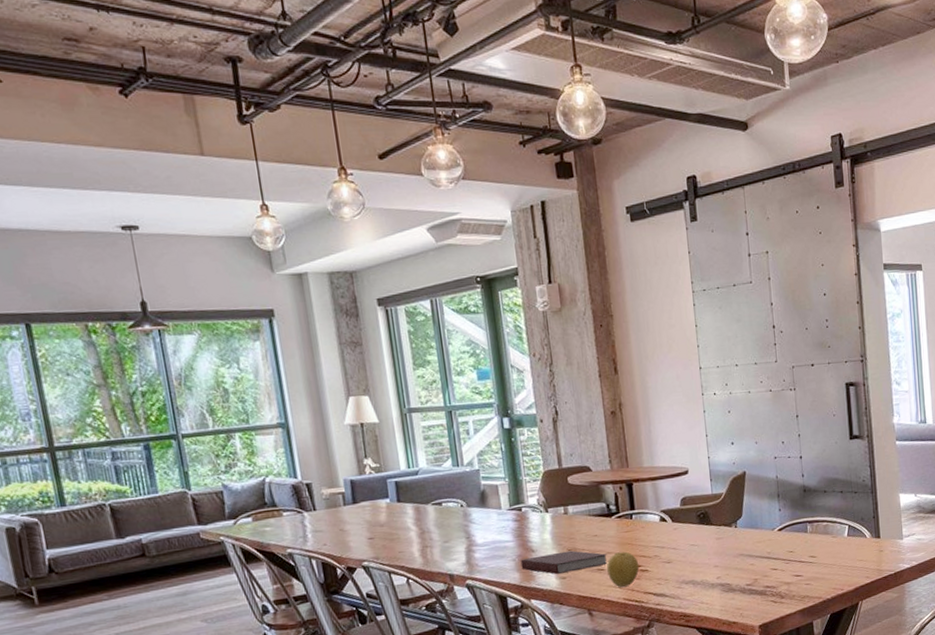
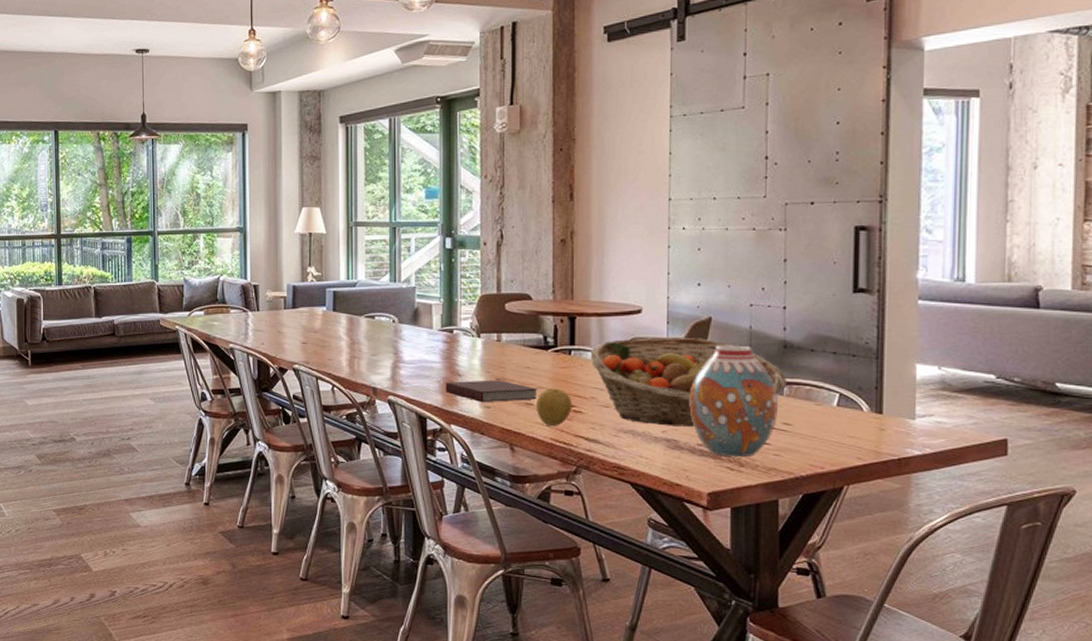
fruit basket: none [649,491,810,573] -> present [590,337,787,427]
vase: none [735,494,805,592] -> present [689,346,778,458]

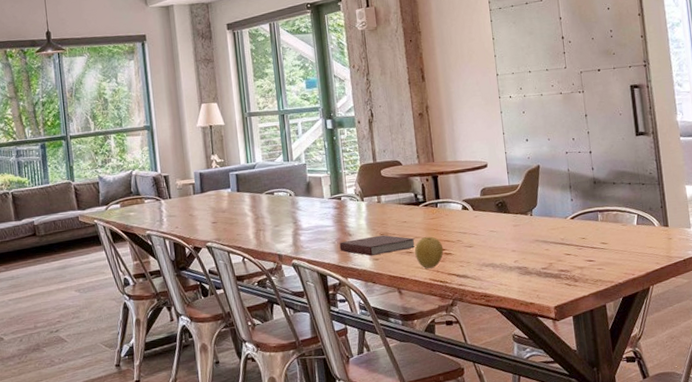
fruit basket: present [590,337,787,427] -> none [452,182,600,257]
vase: present [689,346,778,458] -> none [530,185,597,275]

